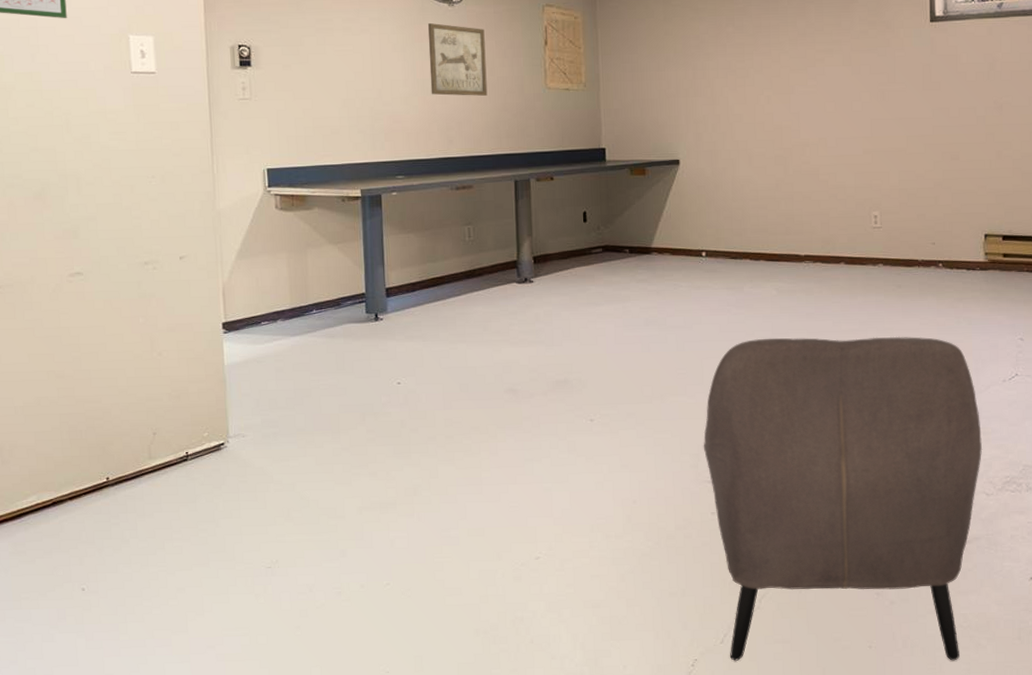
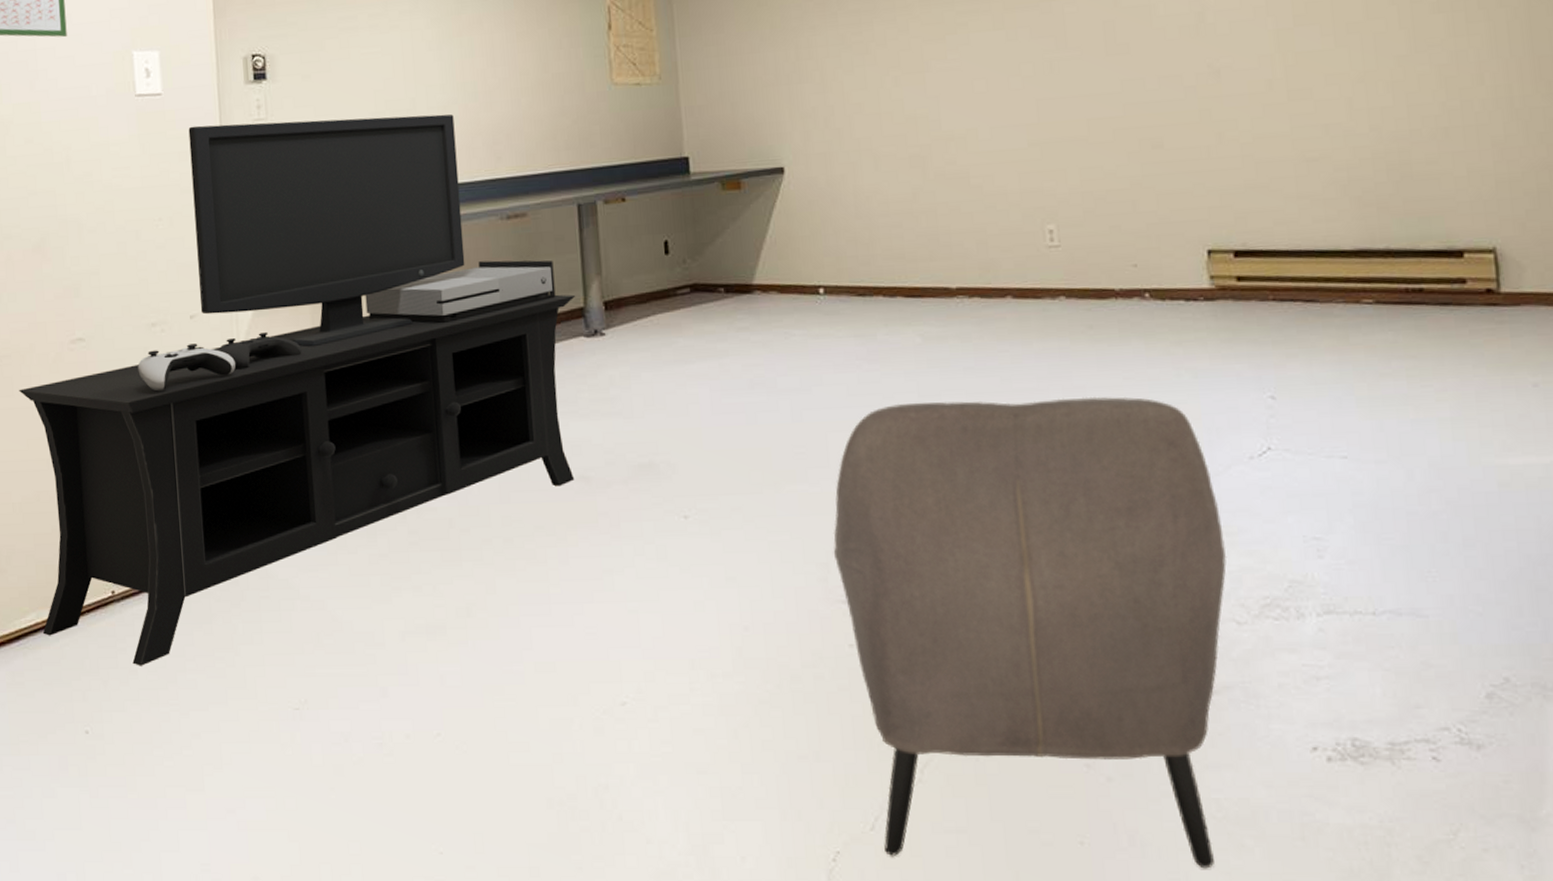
media console: none [20,101,511,537] -> present [18,114,576,666]
wall art: present [428,23,488,96] -> none [468,12,541,101]

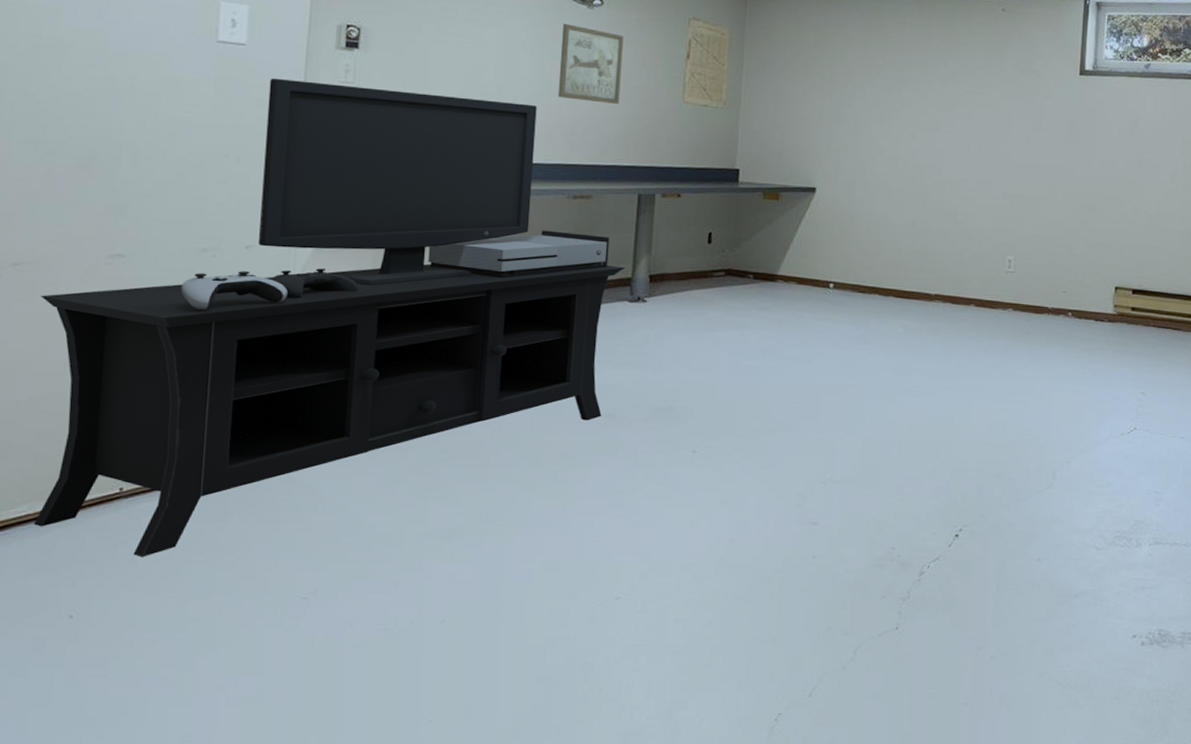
wall art: none [468,12,541,101] -> present [557,24,624,104]
armchair: present [833,396,1227,869] -> none [810,376,1097,721]

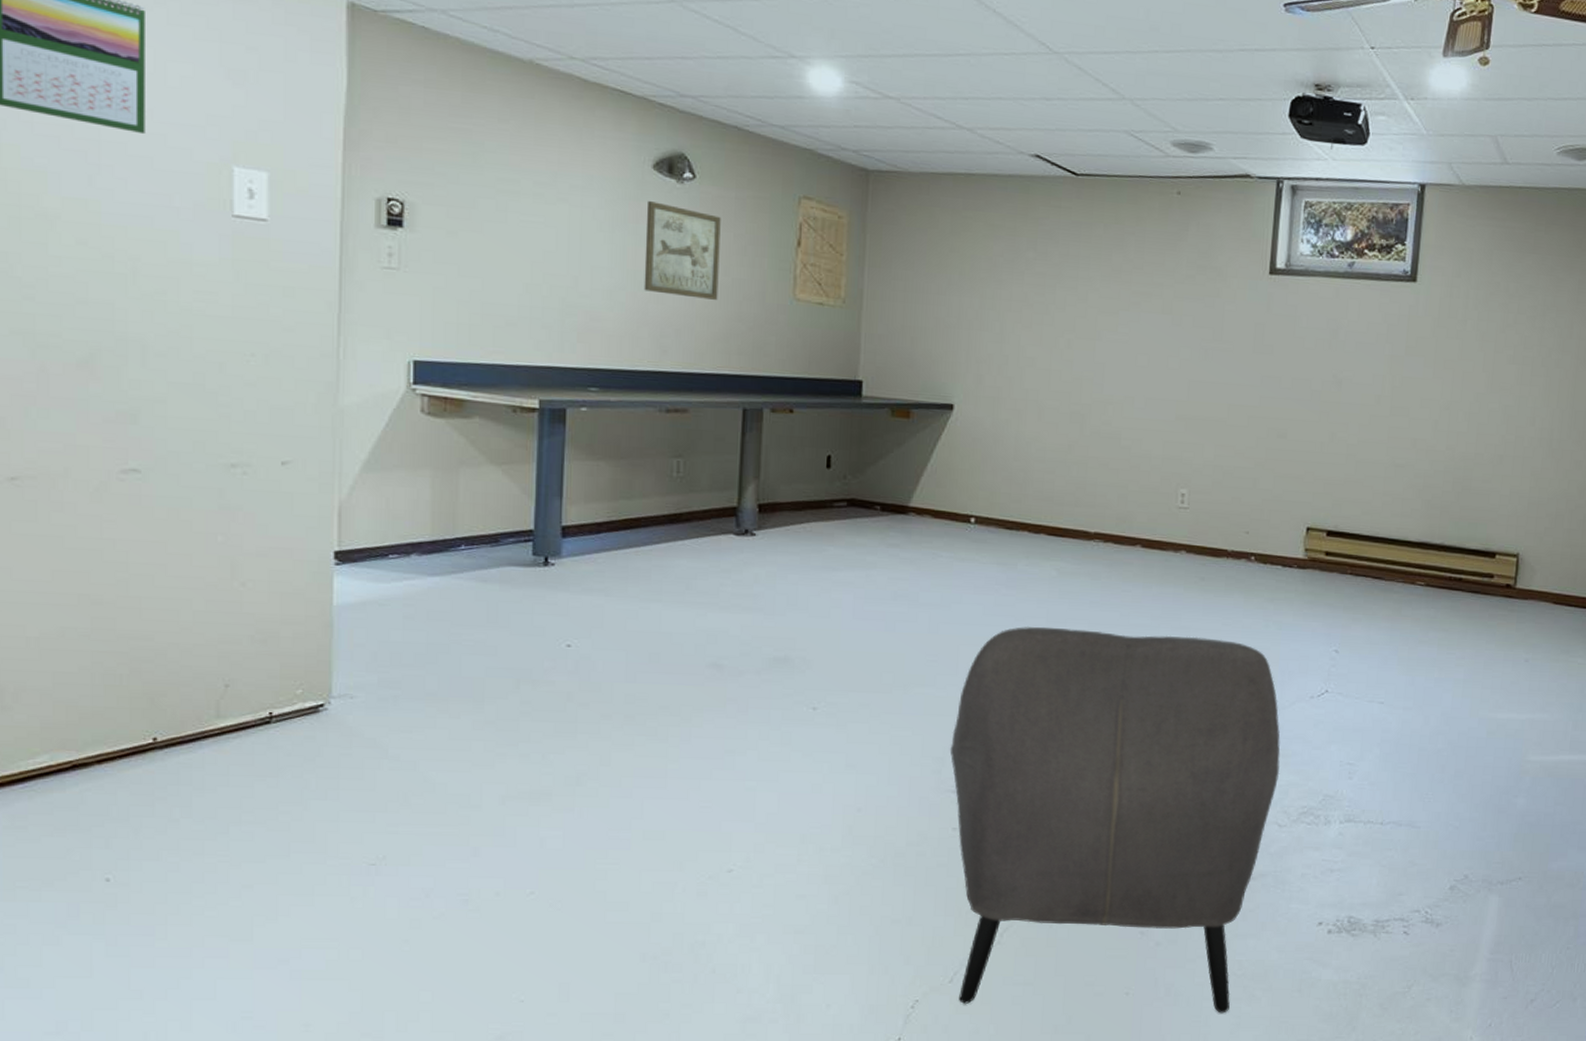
media console: present [33,78,626,557] -> none [44,261,730,816]
armchair: none [810,376,1097,721] -> present [950,626,1281,1014]

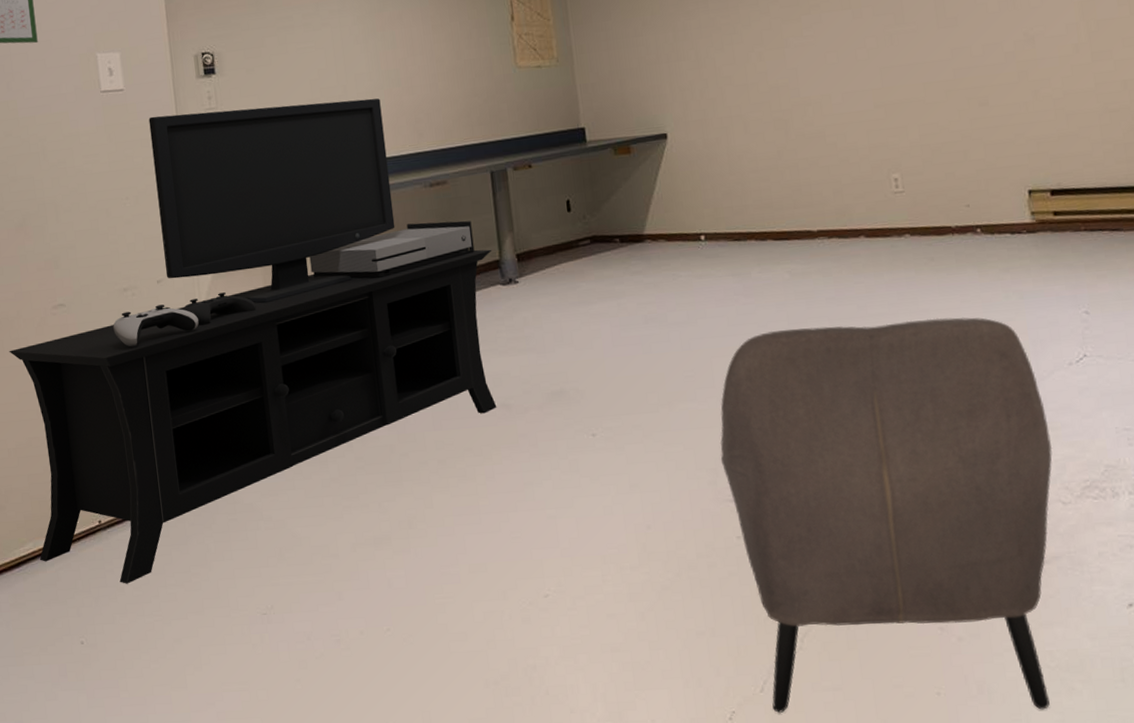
media console: none [44,261,730,816] -> present [9,98,497,584]
wall art: present [644,201,721,300] -> none [389,9,456,86]

